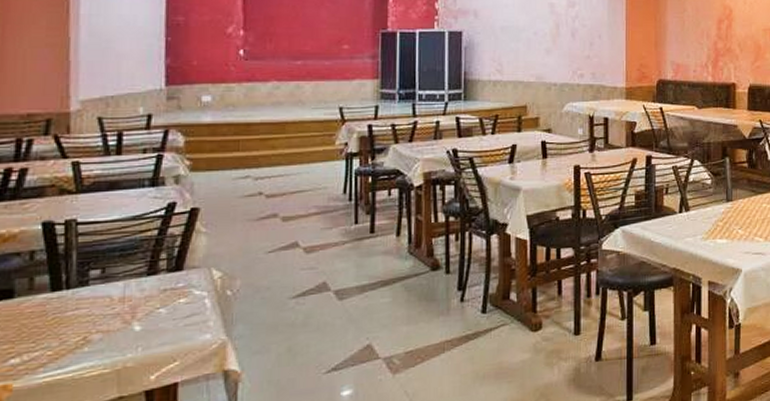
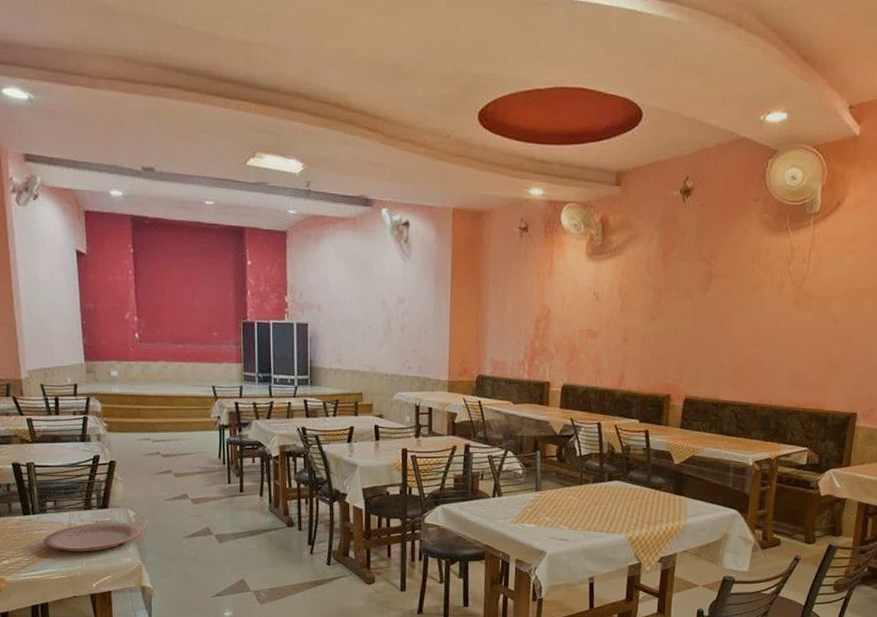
plate: none [79,286,233,335] -> present [44,522,143,552]

